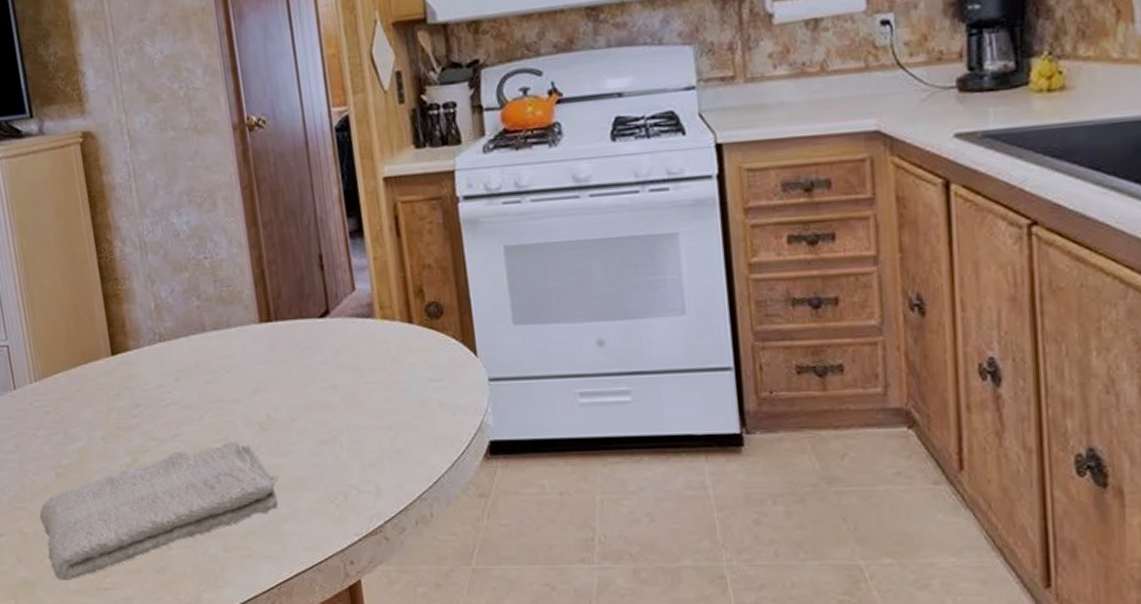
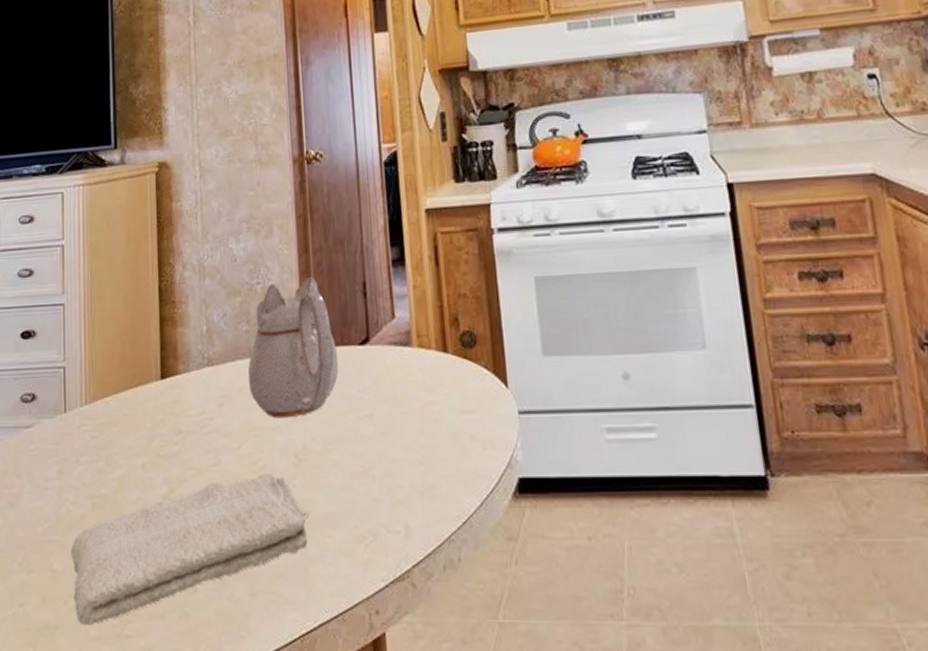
teapot: none [202,249,299,391] -> present [248,276,339,418]

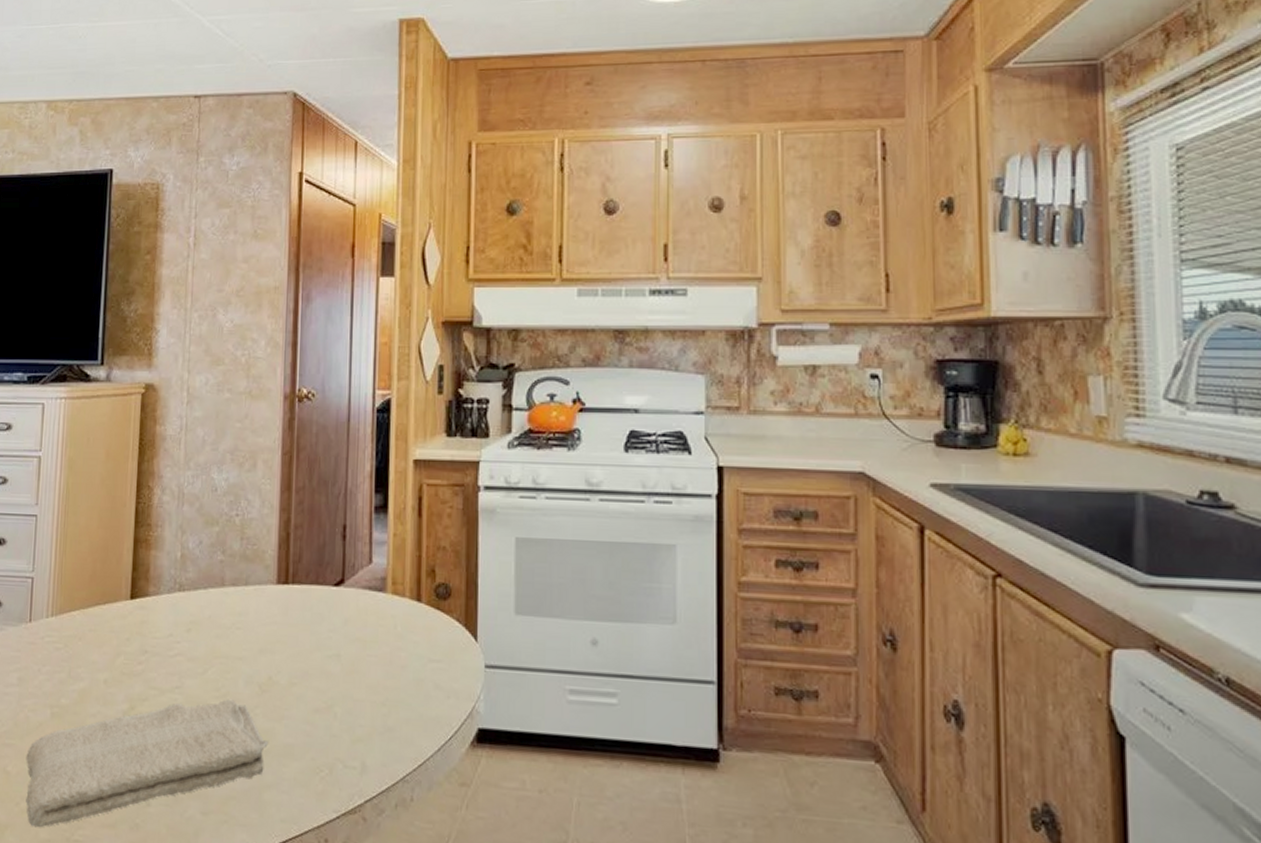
teapot: present [248,276,339,418] -> none [218,513,312,650]

